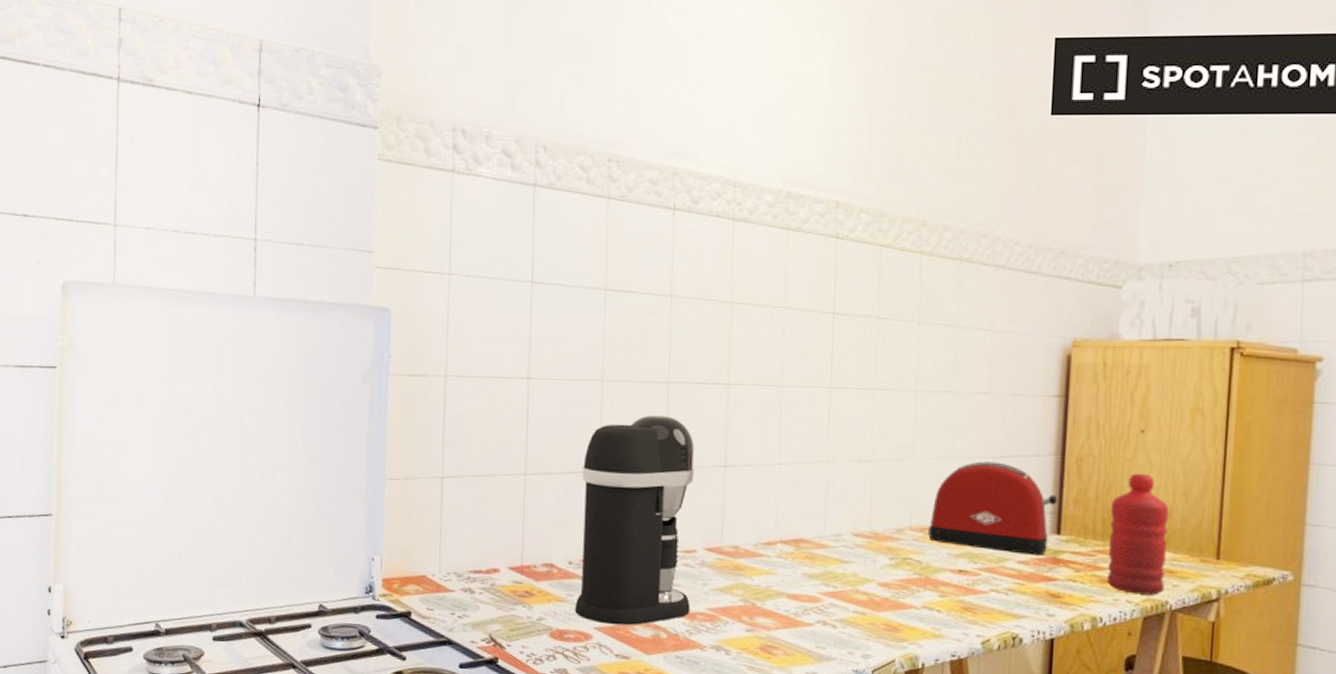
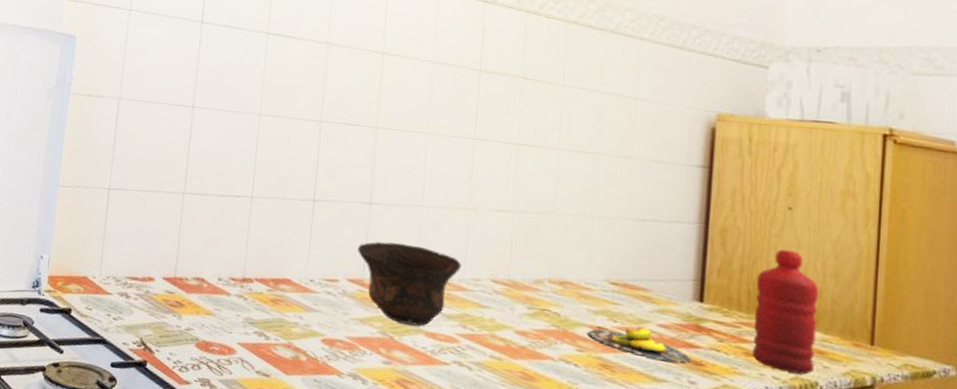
coffee maker: present [575,415,695,626] -> none [221,149,342,346]
bowl: none [714,505,822,590] -> present [357,241,462,327]
toaster: present [928,461,1058,556] -> none [567,222,701,321]
banana: none [950,565,1050,597] -> present [588,326,692,363]

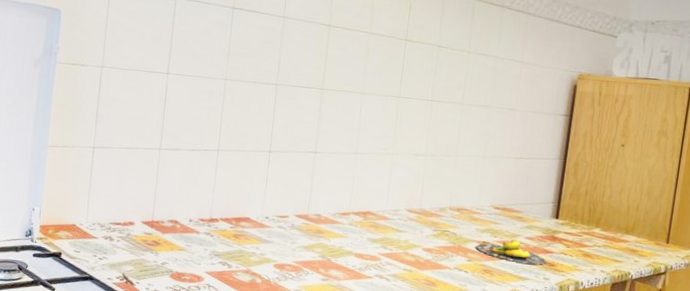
bowl: present [357,241,462,327] -> none [304,183,385,250]
water bottle: present [751,249,818,375] -> none [588,176,637,268]

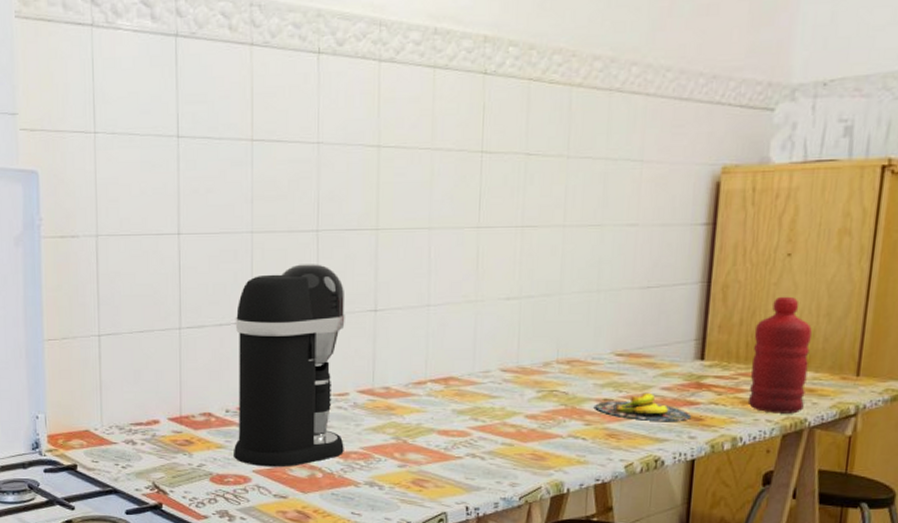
coffee maker: none [192,109,293,272] -> present [234,264,345,468]
water bottle: none [588,176,637,268] -> present [747,296,812,414]

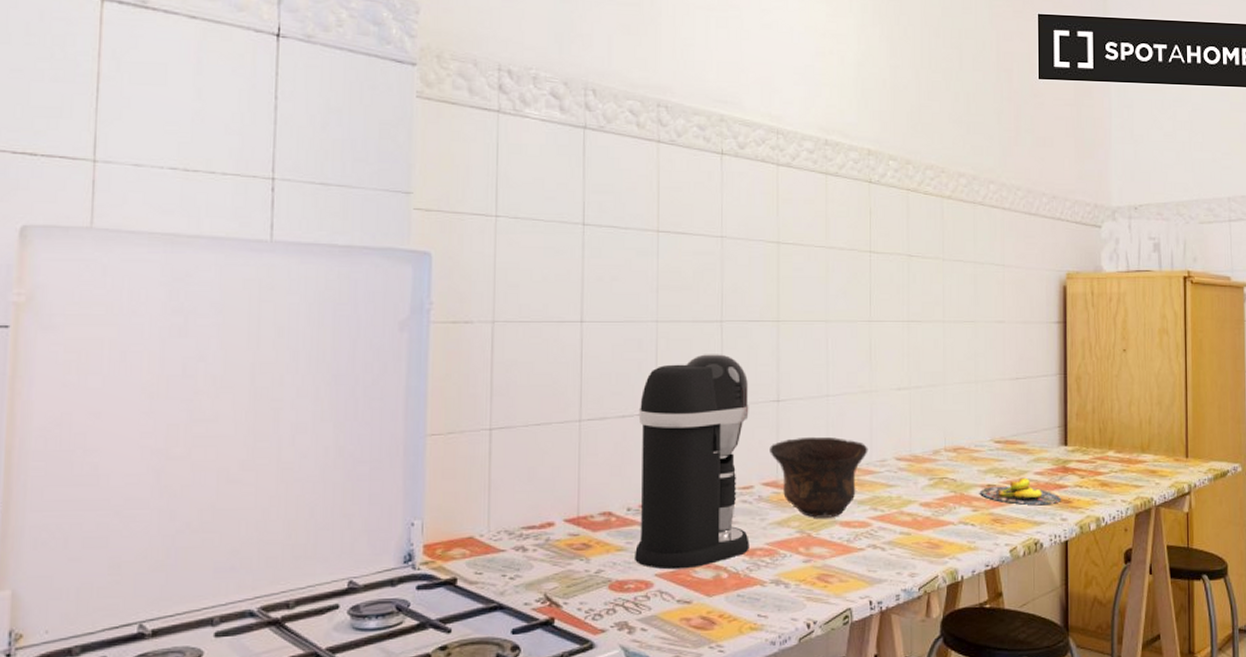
bowl: none [366,346,471,426] -> present [770,436,868,518]
water bottle: present [747,296,812,414] -> none [1104,387,1149,494]

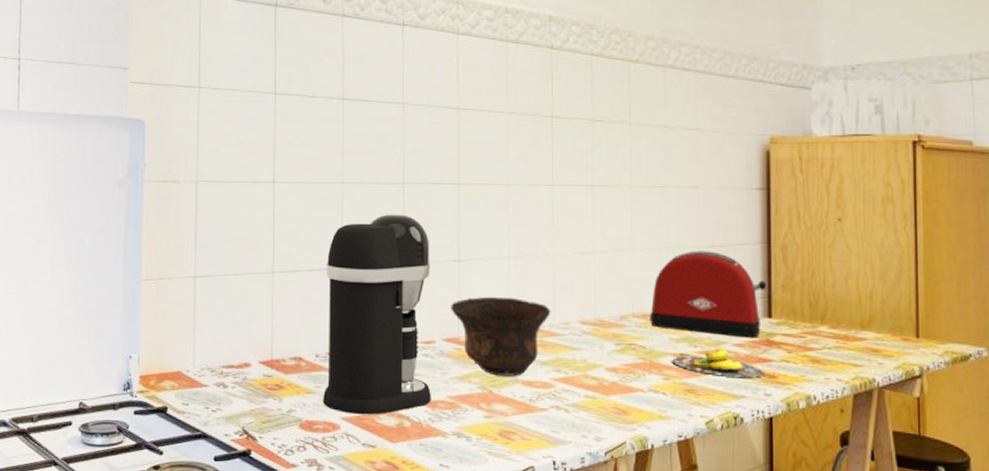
toaster: none [960,383,1064,466] -> present [650,251,767,338]

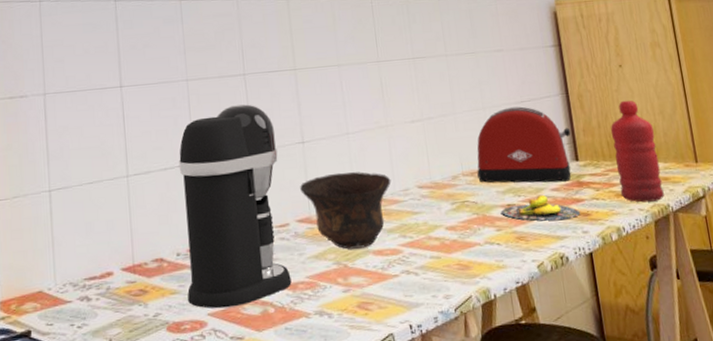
water bottle: none [815,258,871,374] -> present [610,100,664,203]

